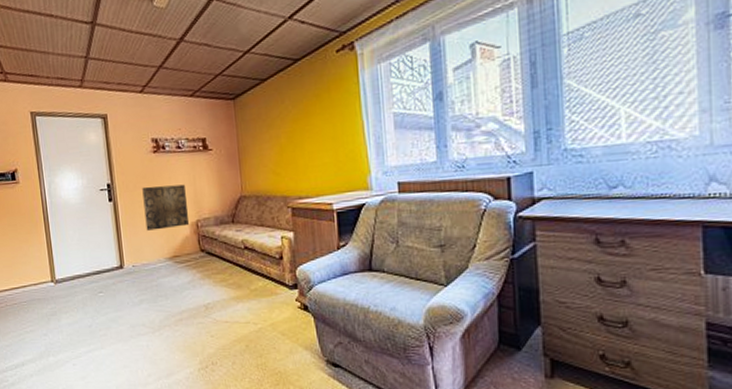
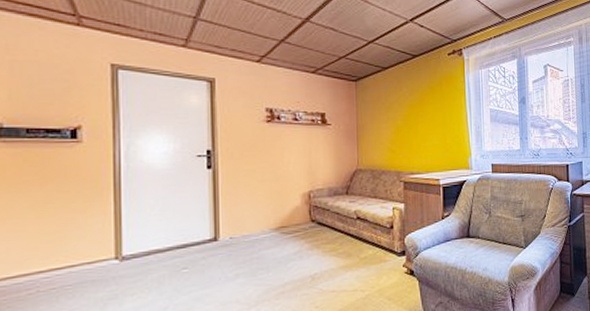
wall art: present [142,184,189,231] -> none [250,155,300,201]

